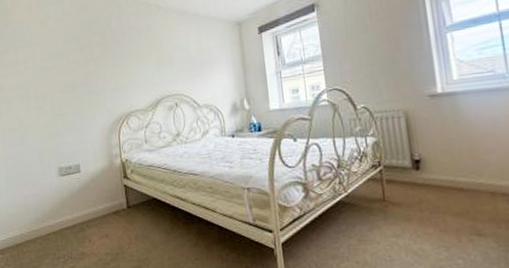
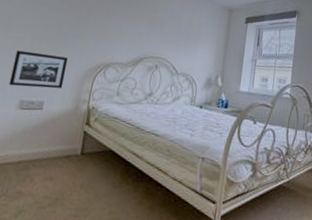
picture frame: none [41,116,93,156] -> present [9,50,68,89]

